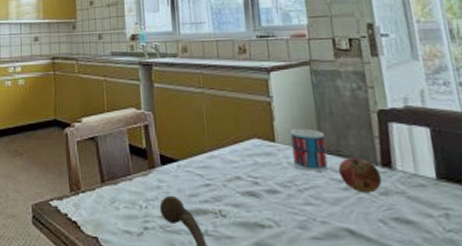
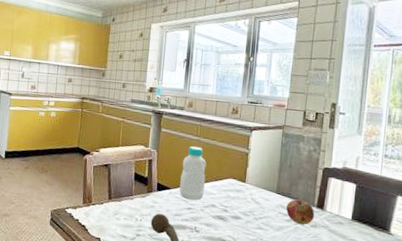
bottle: none [187,102,223,172] -> present [179,146,206,200]
mug: present [290,129,329,171] -> none [256,175,282,207]

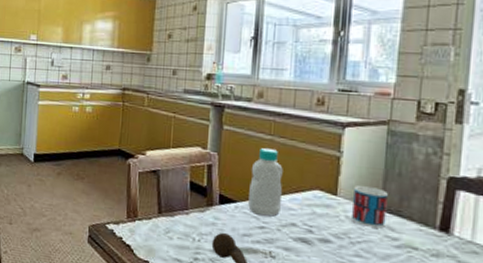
mug: none [256,175,282,207] -> present [352,186,388,228]
fruit: present [286,199,315,225] -> none [395,218,437,254]

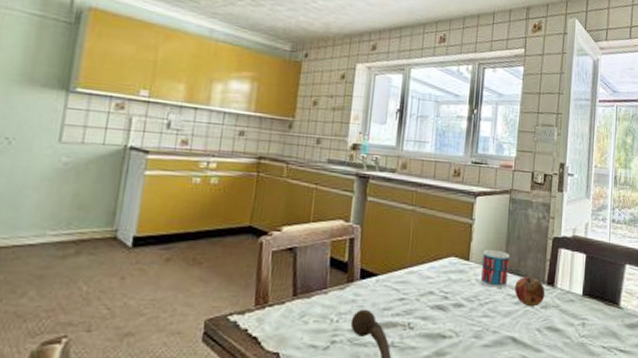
bottle: present [248,148,283,217] -> none [389,219,423,287]
fruit: none [395,218,437,254] -> present [515,276,546,307]

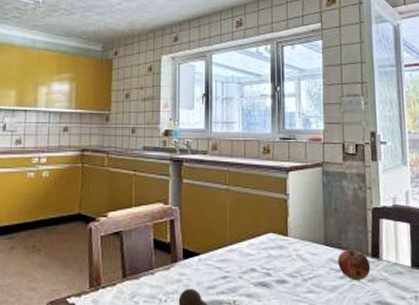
mug: present [481,250,510,288] -> none [301,225,330,262]

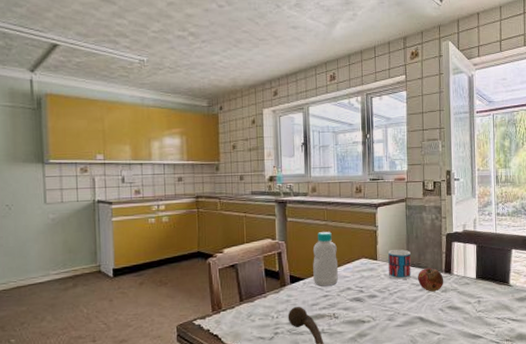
bottle: none [211,198,240,265] -> present [312,232,338,287]
mug: none [301,225,330,262] -> present [388,249,411,280]

